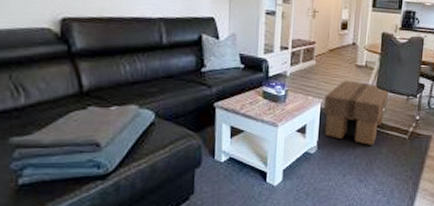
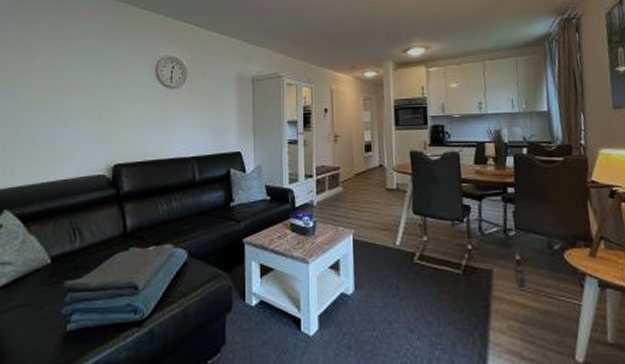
footstool: present [324,80,389,145] -> none [356,206,429,283]

